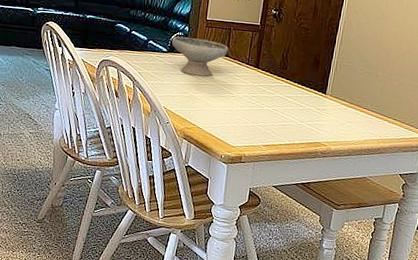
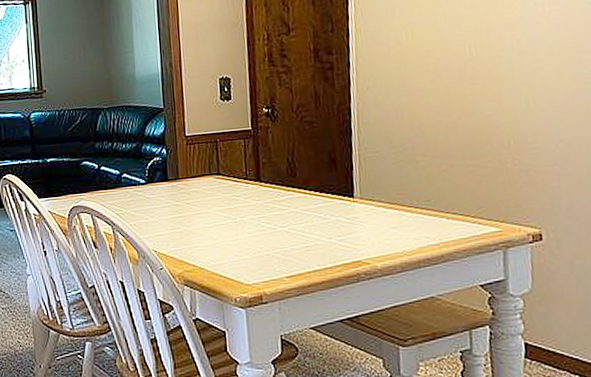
bowl: present [171,36,228,77] -> none [149,159,219,206]

